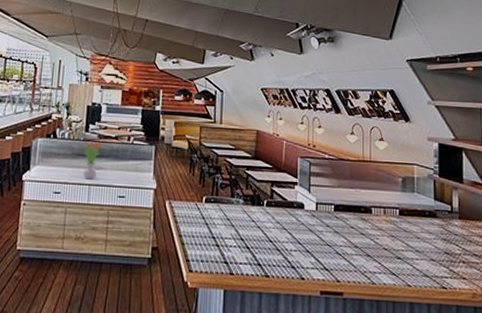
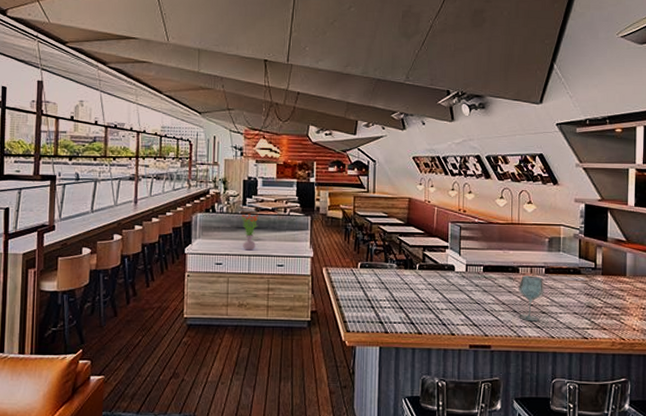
wine glass: none [372,217,399,268] -> present [518,276,544,322]

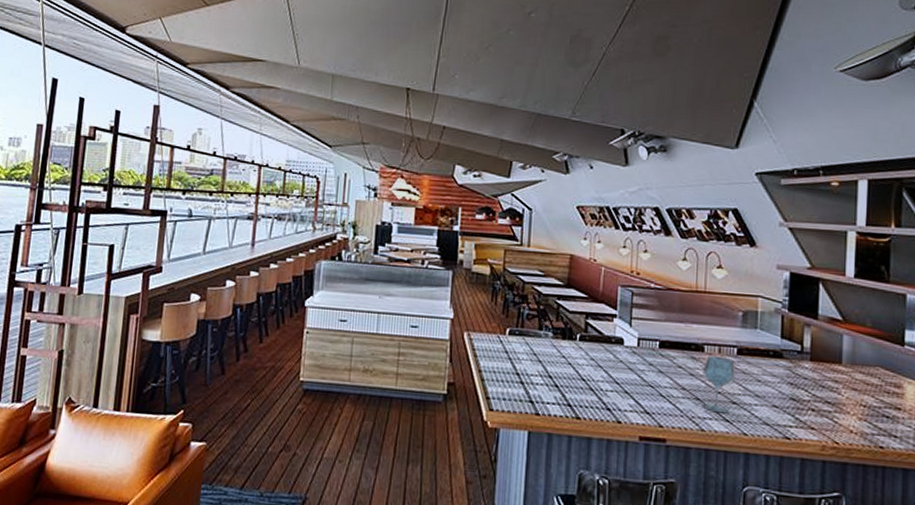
flower arrangement: present [240,214,259,251] -> none [370,264,392,308]

